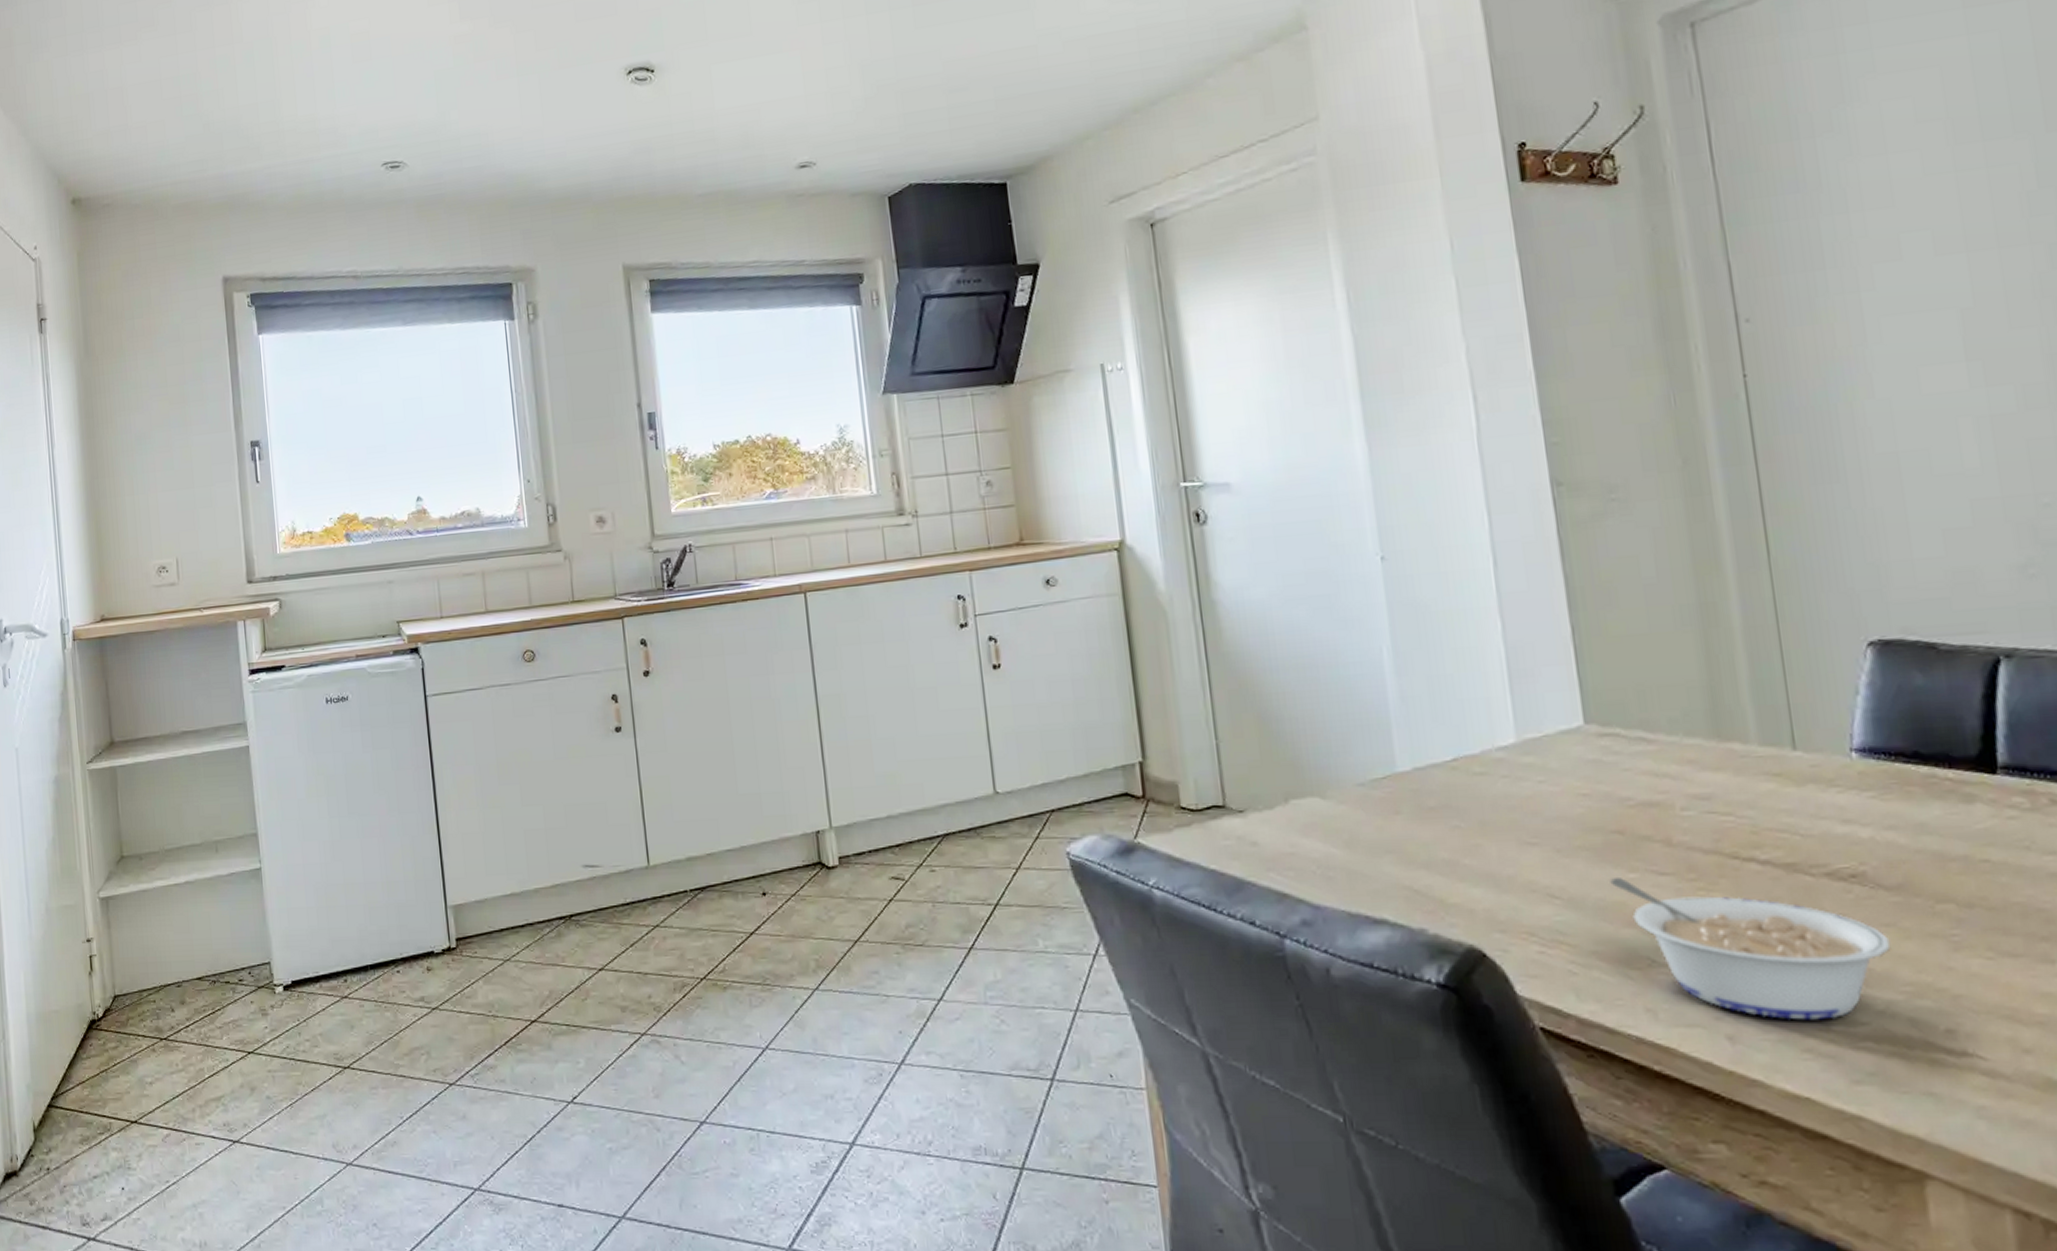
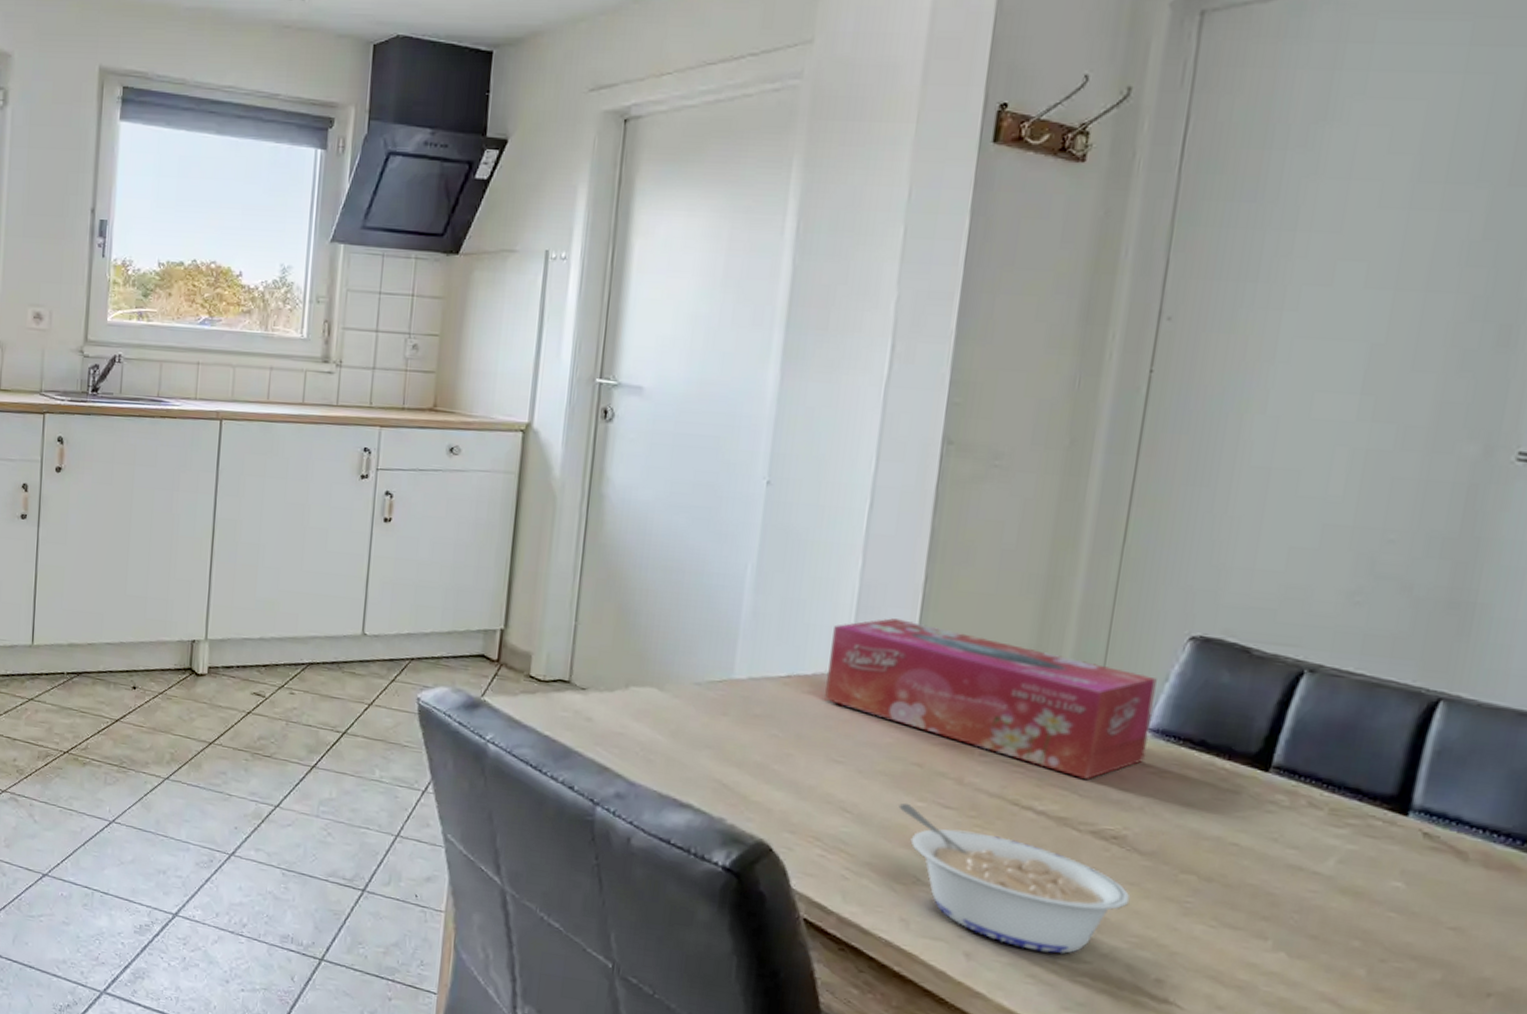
tissue box: none [1490,677,1861,816] -> present [825,618,1157,779]

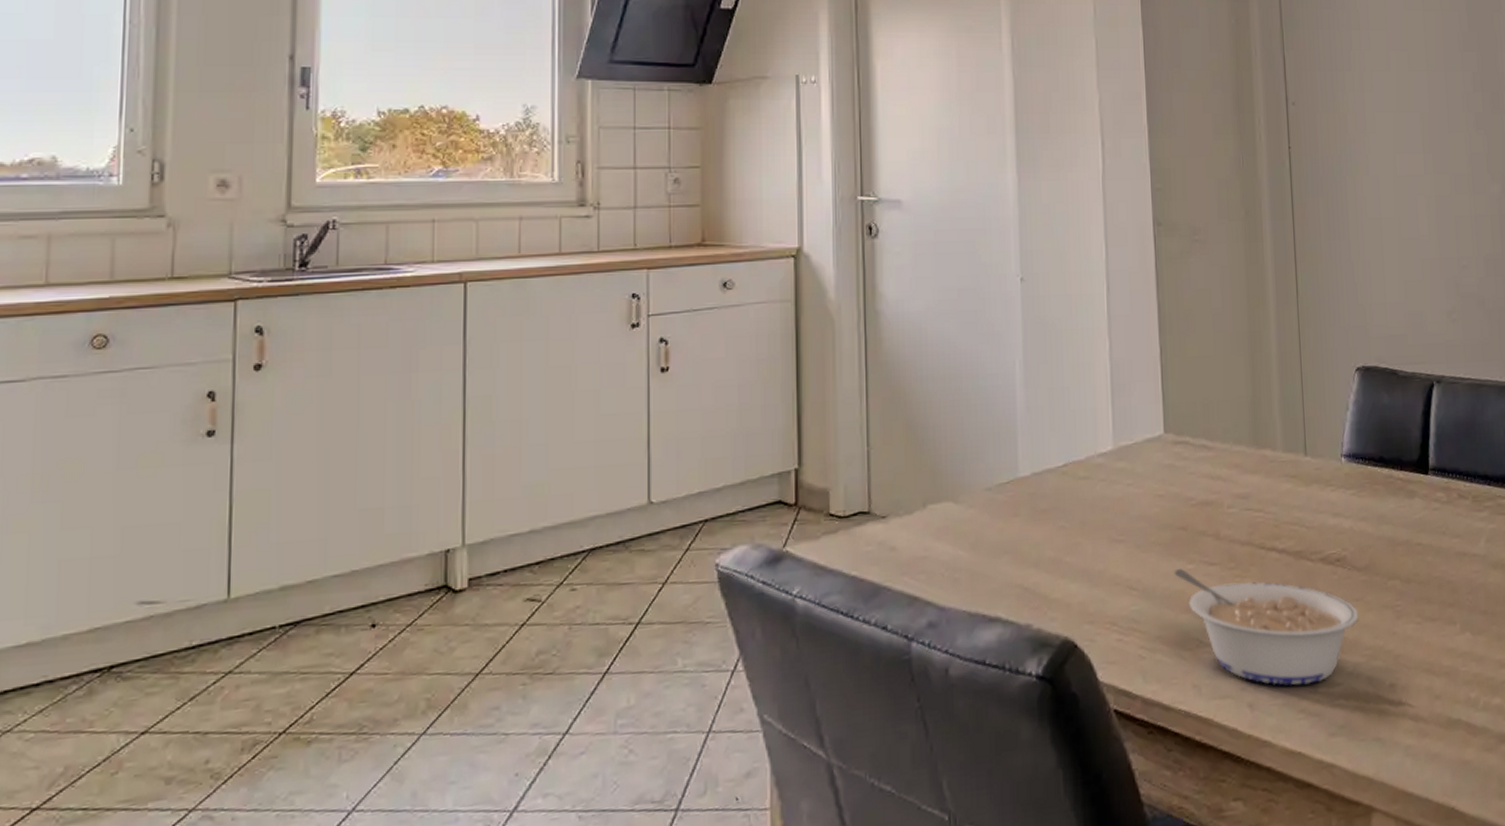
tissue box: present [825,618,1157,779] -> none [1096,392,1346,511]

